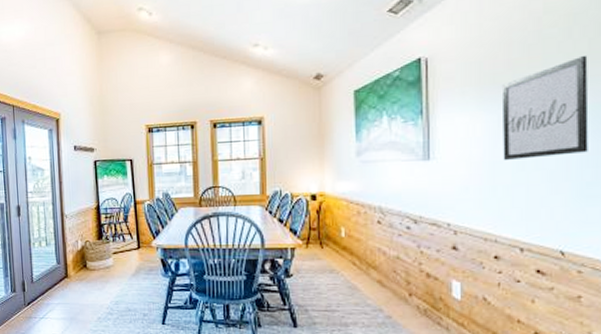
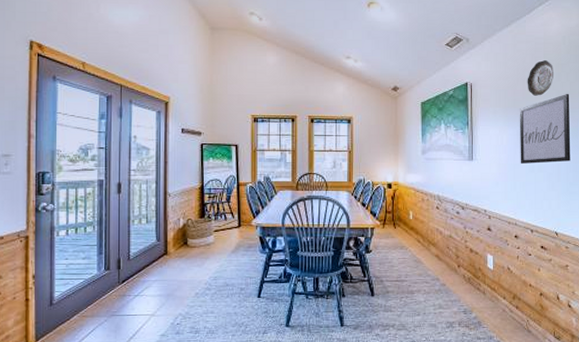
decorative plate: none [514,12,560,65] -> present [527,60,553,96]

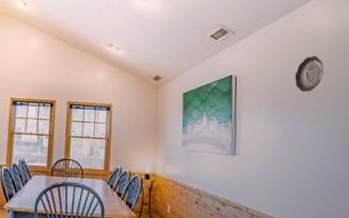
wall art: present [519,93,571,164] -> none [286,90,341,162]

